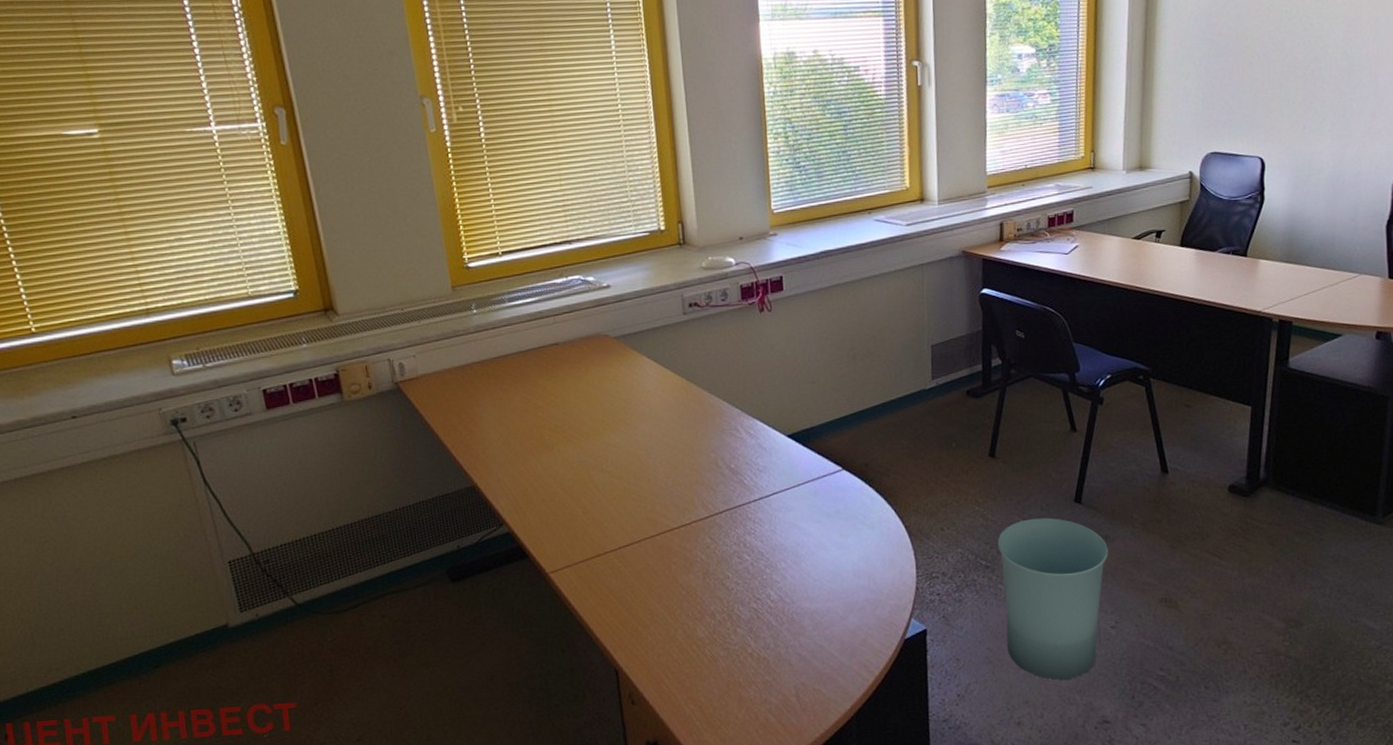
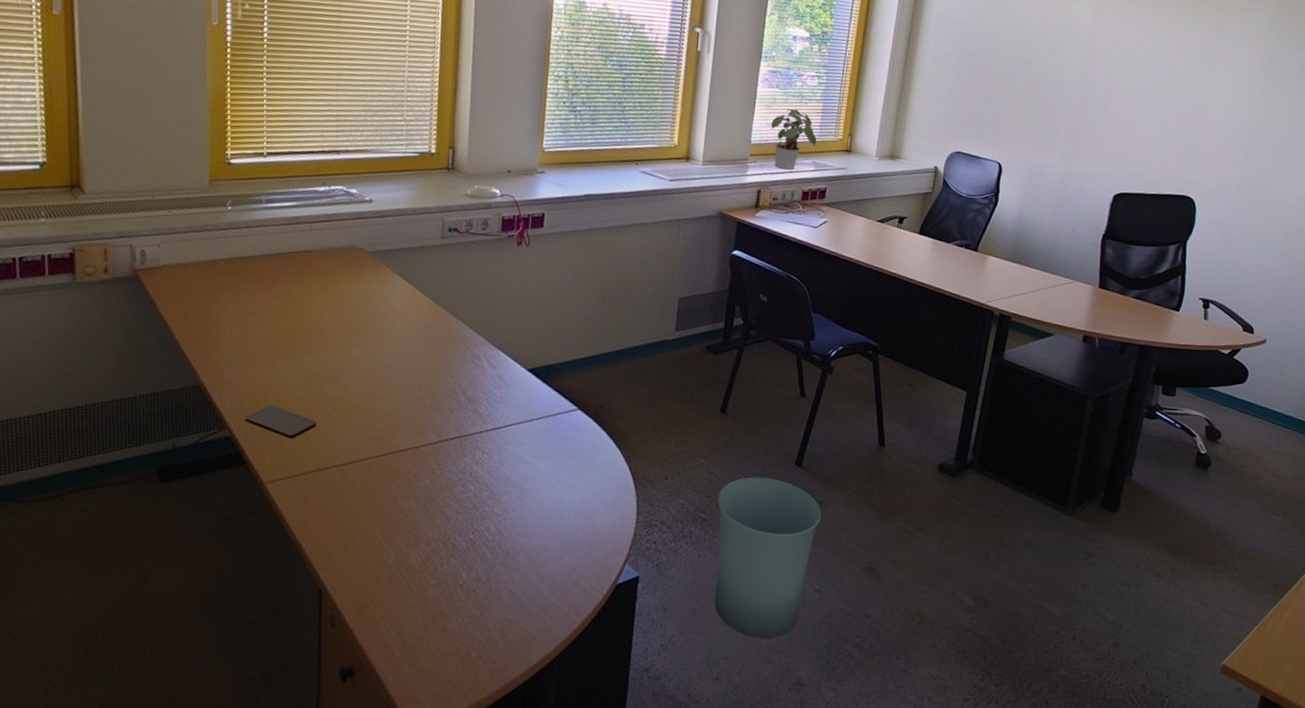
phone: none [521,498,589,528] -> present [245,405,317,438]
potted plant: none [1006,131,1058,198] -> present [771,108,817,171]

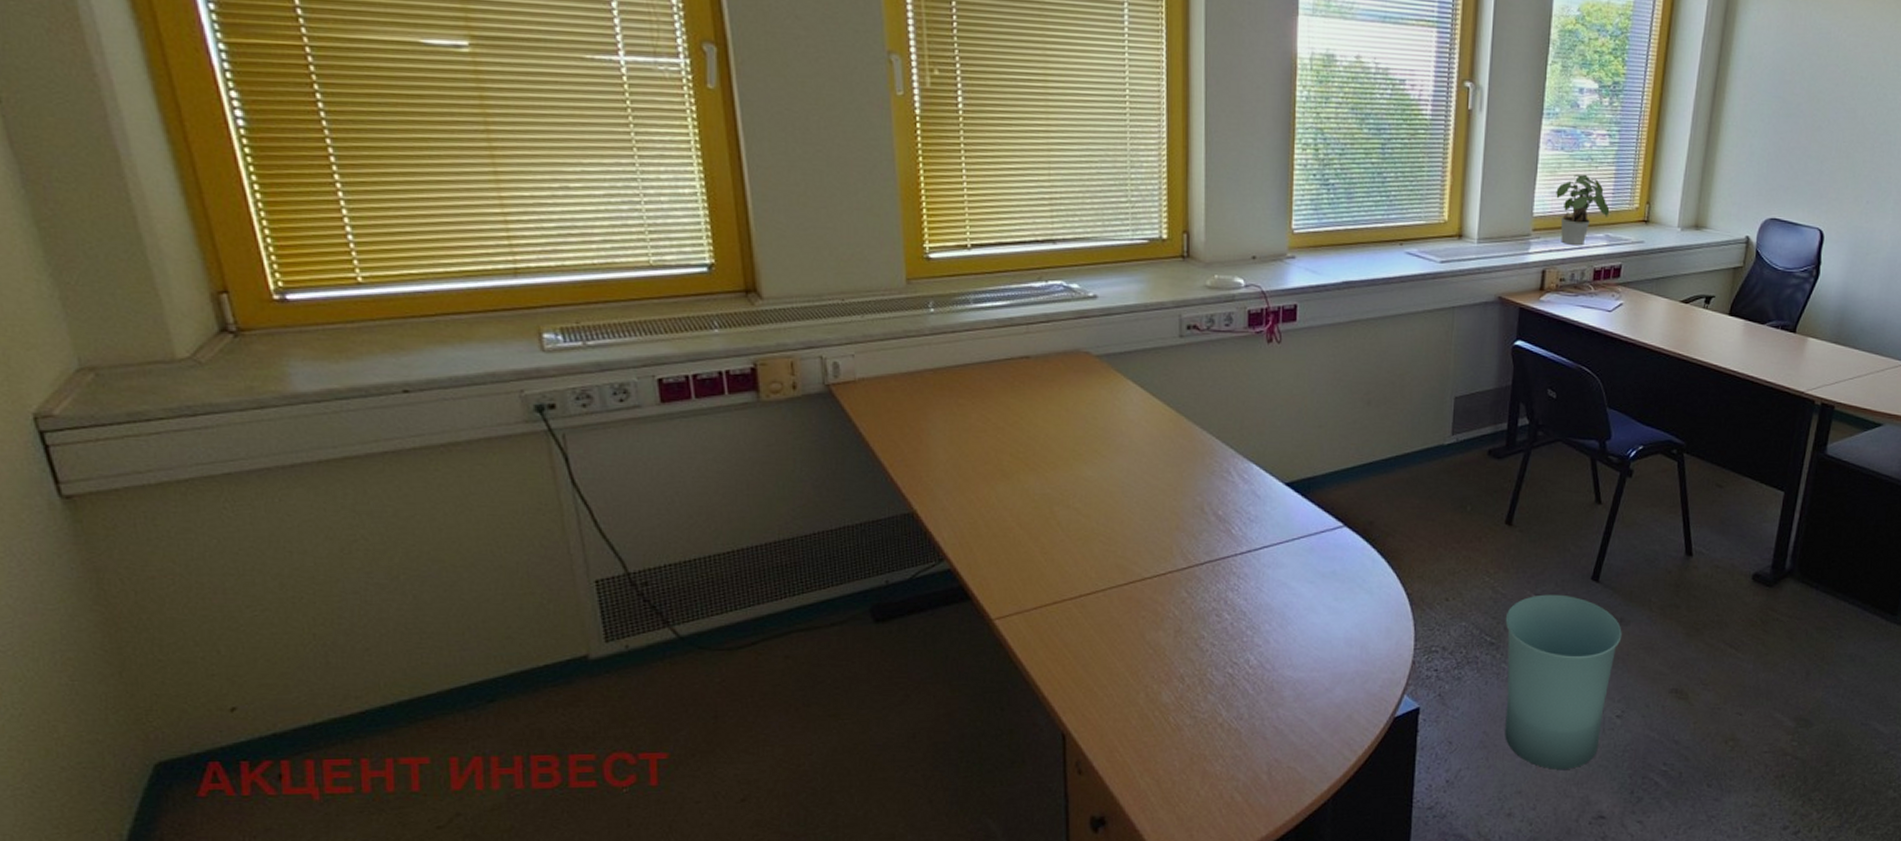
phone: present [245,405,317,438] -> none [967,533,1048,569]

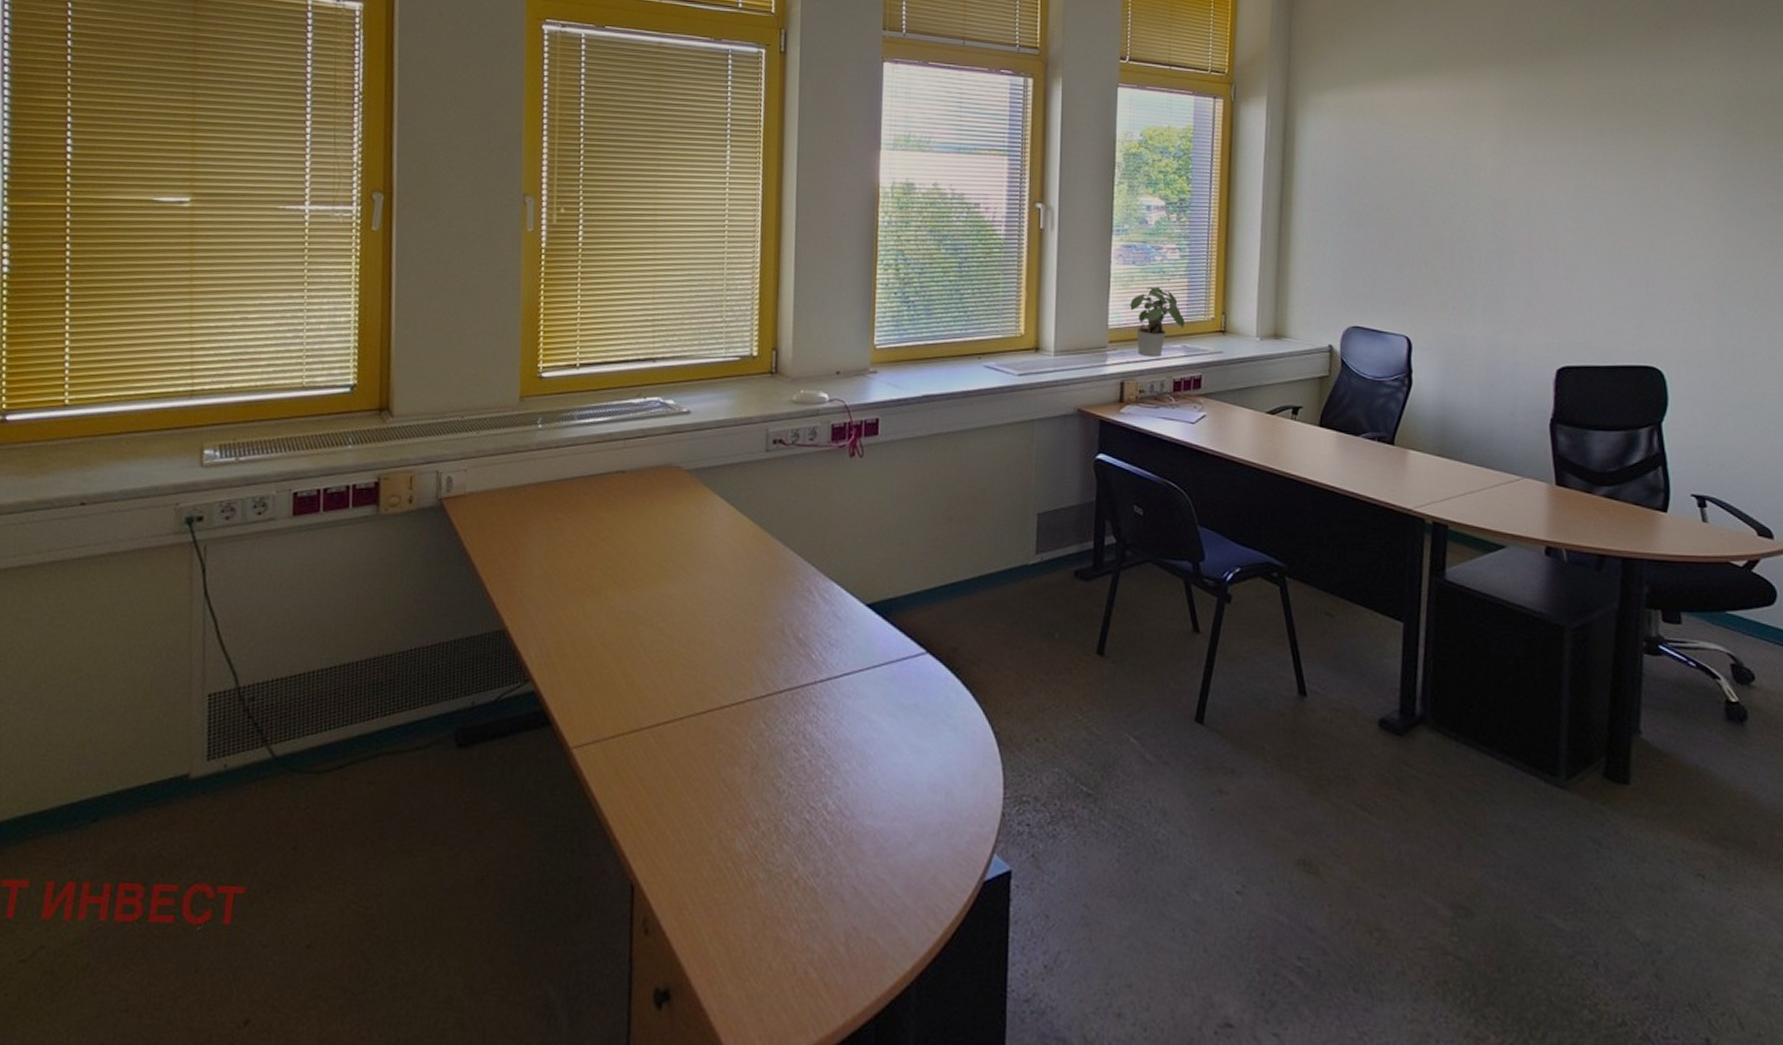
waste bin: present [1505,594,1622,769] -> none [1102,737,1235,958]

